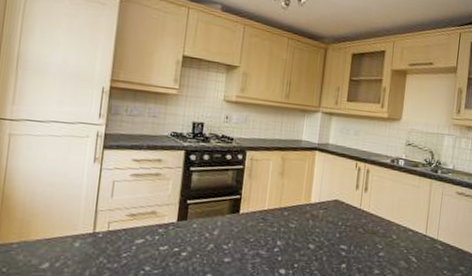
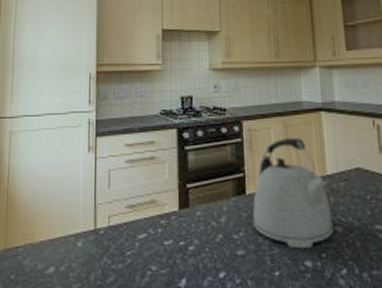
kettle: none [241,169,312,259] -> present [252,138,333,248]

